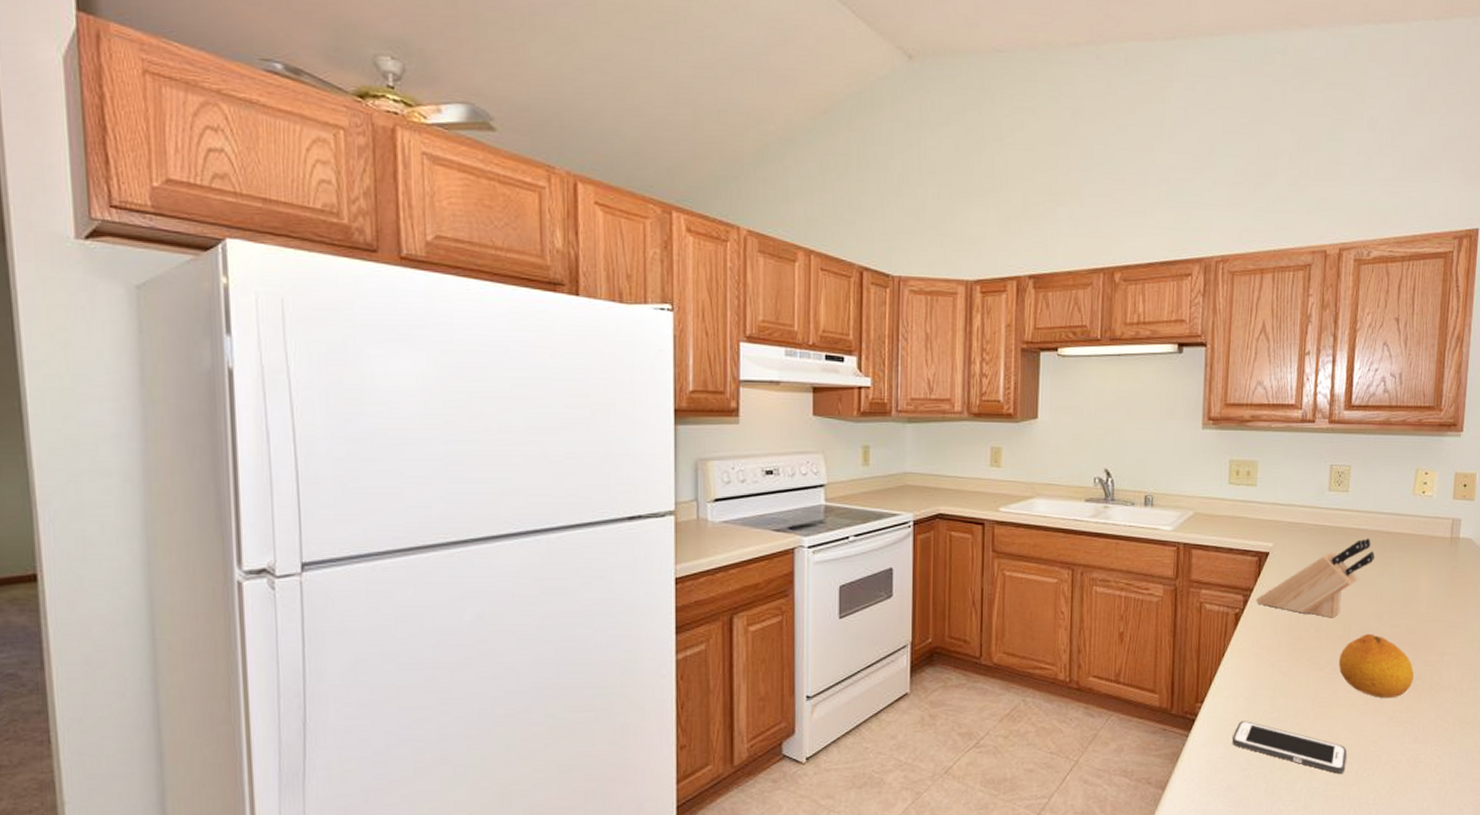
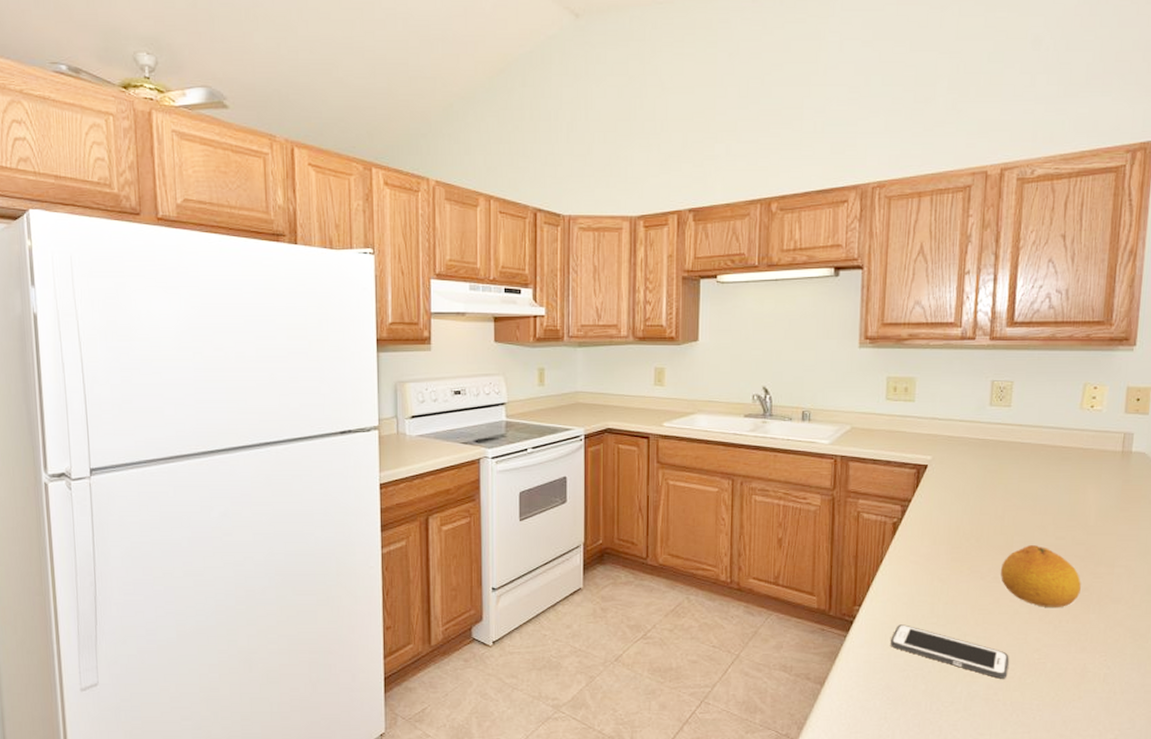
knife block: present [1255,538,1375,618] -> none [914,452,1040,529]

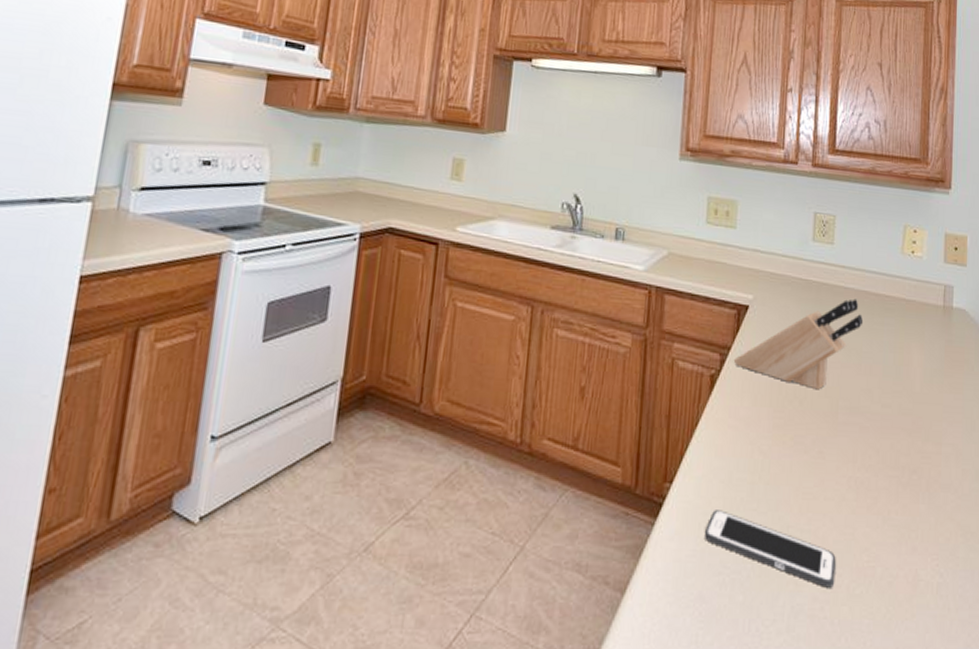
knife block: none [914,452,1040,529] -> present [733,299,864,390]
fruit: present [1000,545,1081,607] -> none [825,413,909,494]

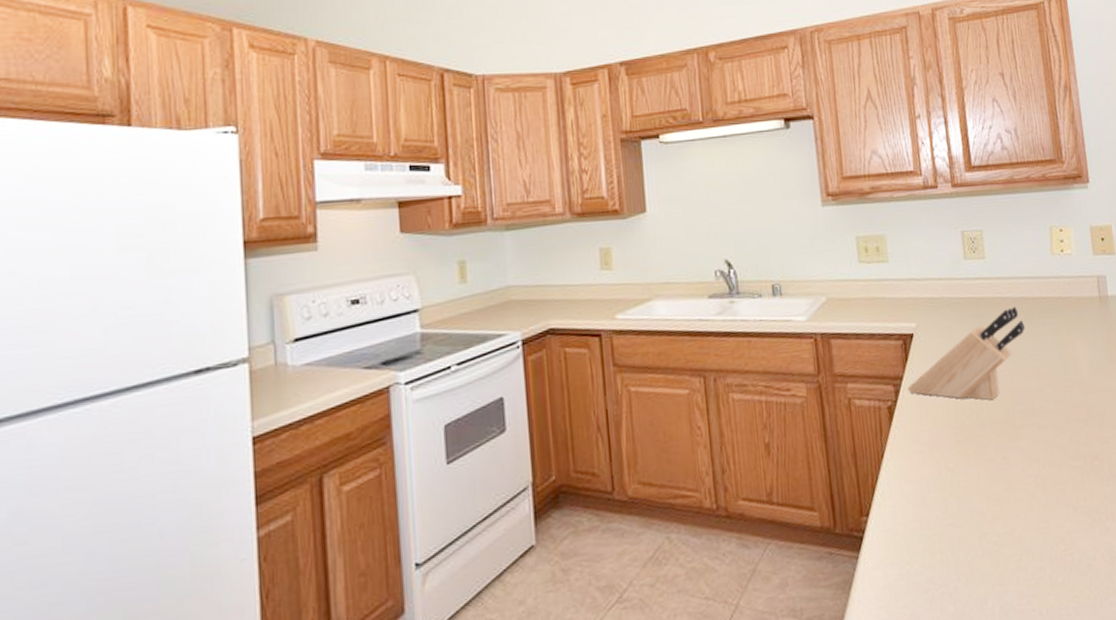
cell phone: present [705,510,836,588] -> none [907,531,1038,583]

